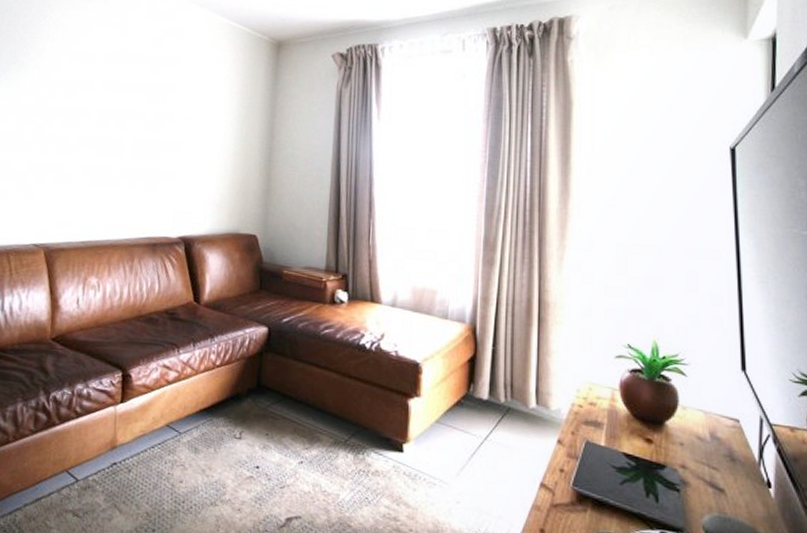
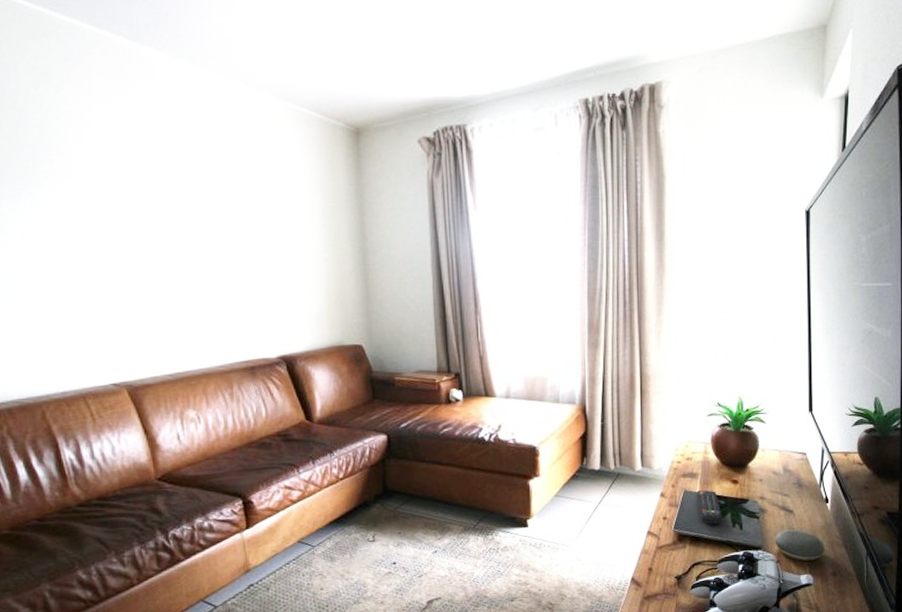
remote control: none [602,444,634,491] -> present [697,490,723,525]

